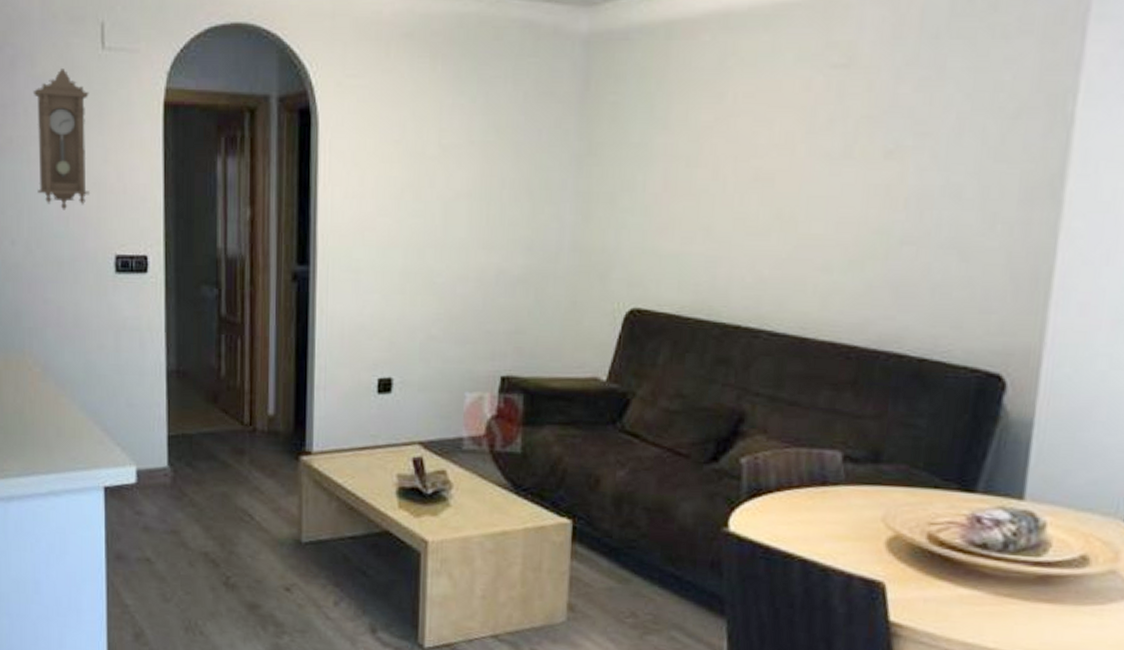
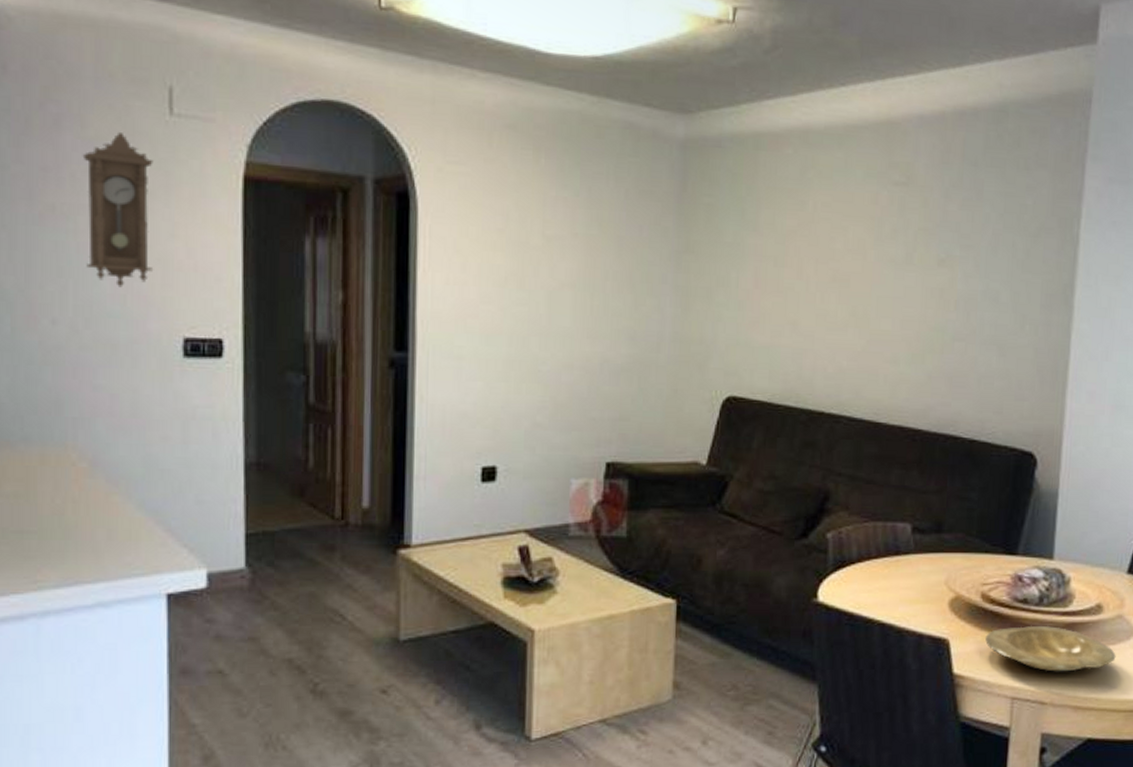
plate: none [931,574,1106,632] -> present [985,625,1116,672]

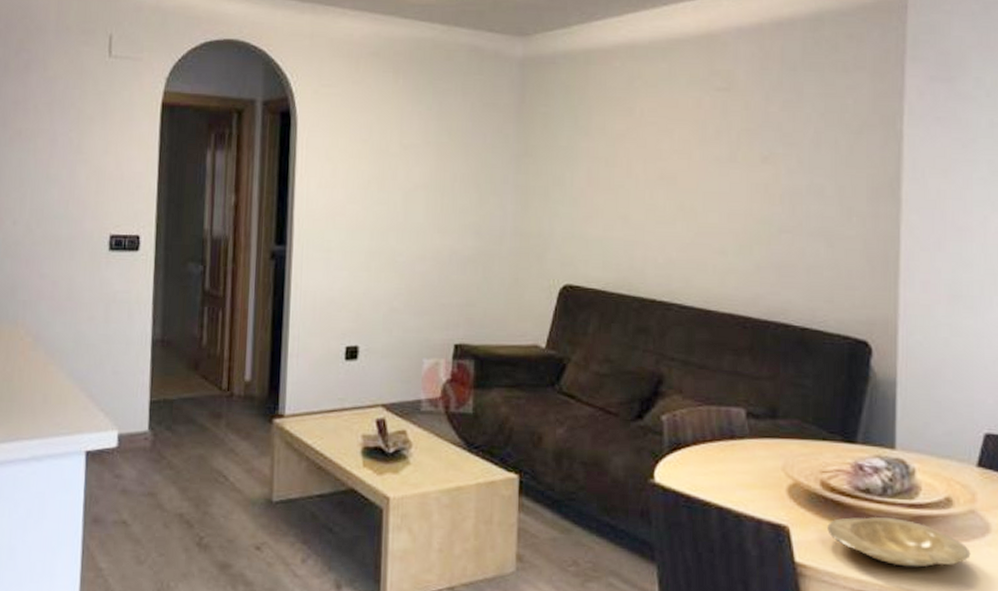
pendulum clock: present [82,133,153,288] -> none [41,72,95,194]

